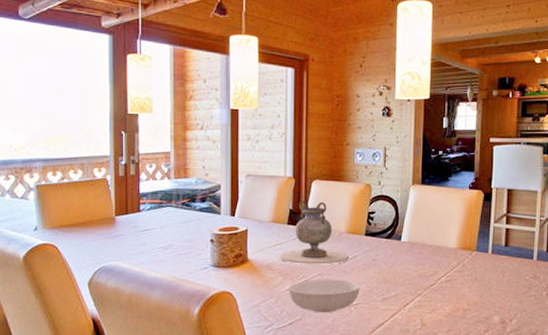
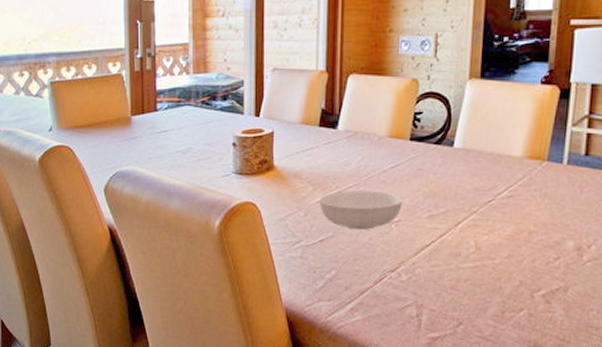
decorative vase: present [280,200,349,265] -> none [310,98,390,174]

